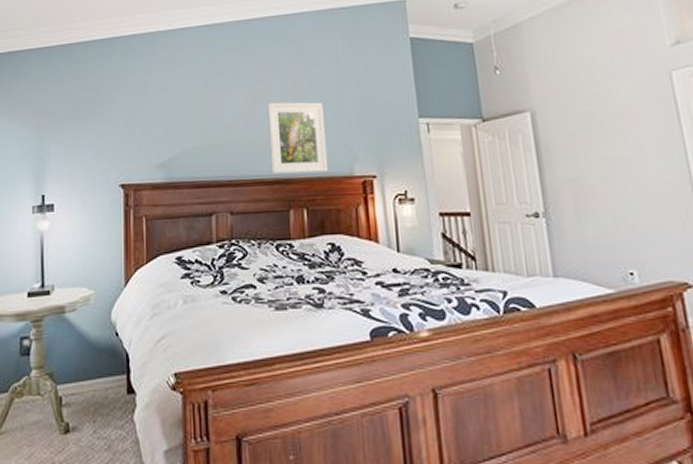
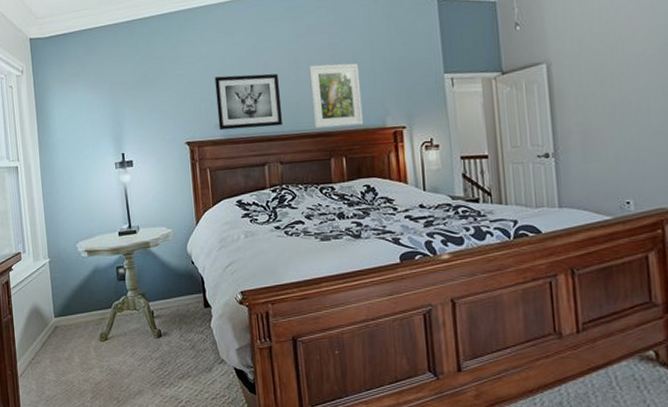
wall art: none [159,109,236,173] -> present [214,73,283,131]

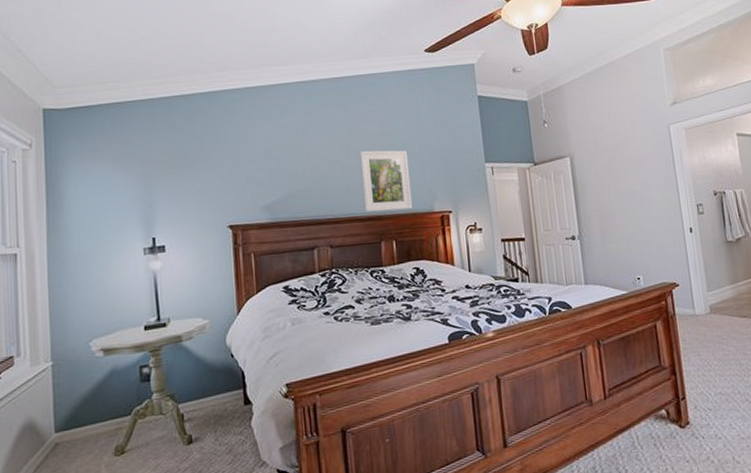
wall art: present [214,73,283,131] -> none [262,157,334,214]

